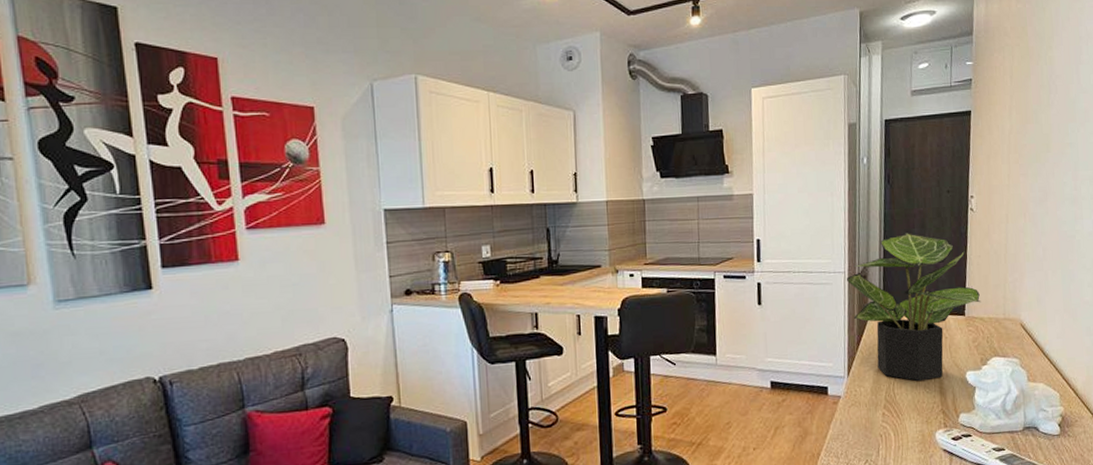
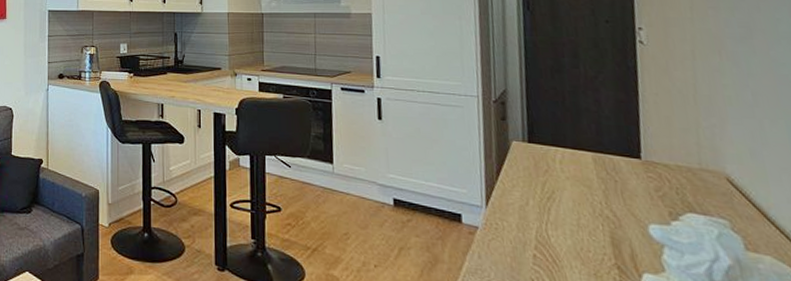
potted plant: present [847,232,981,381] -> none [481,60,664,227]

